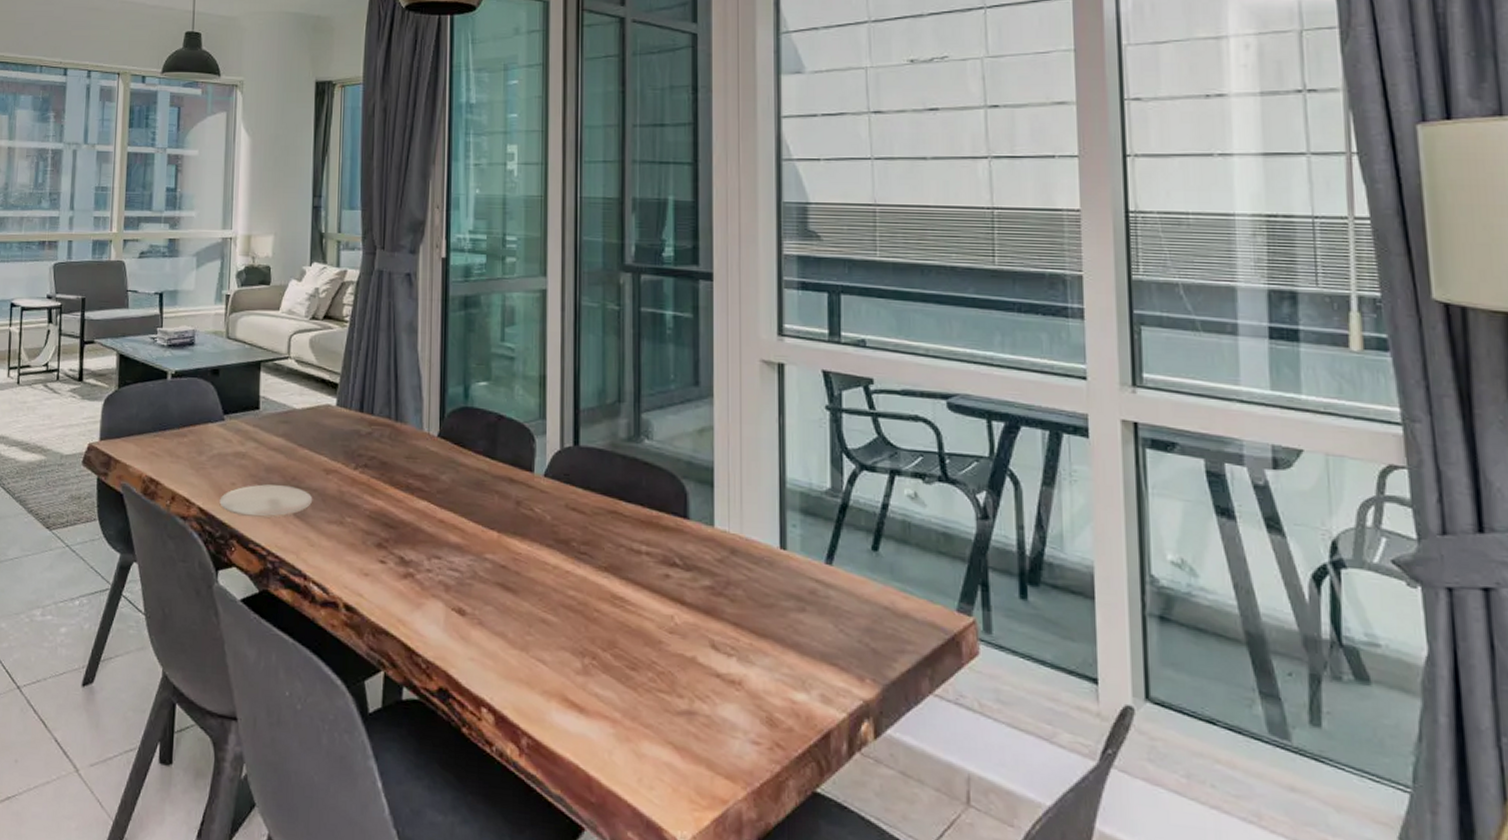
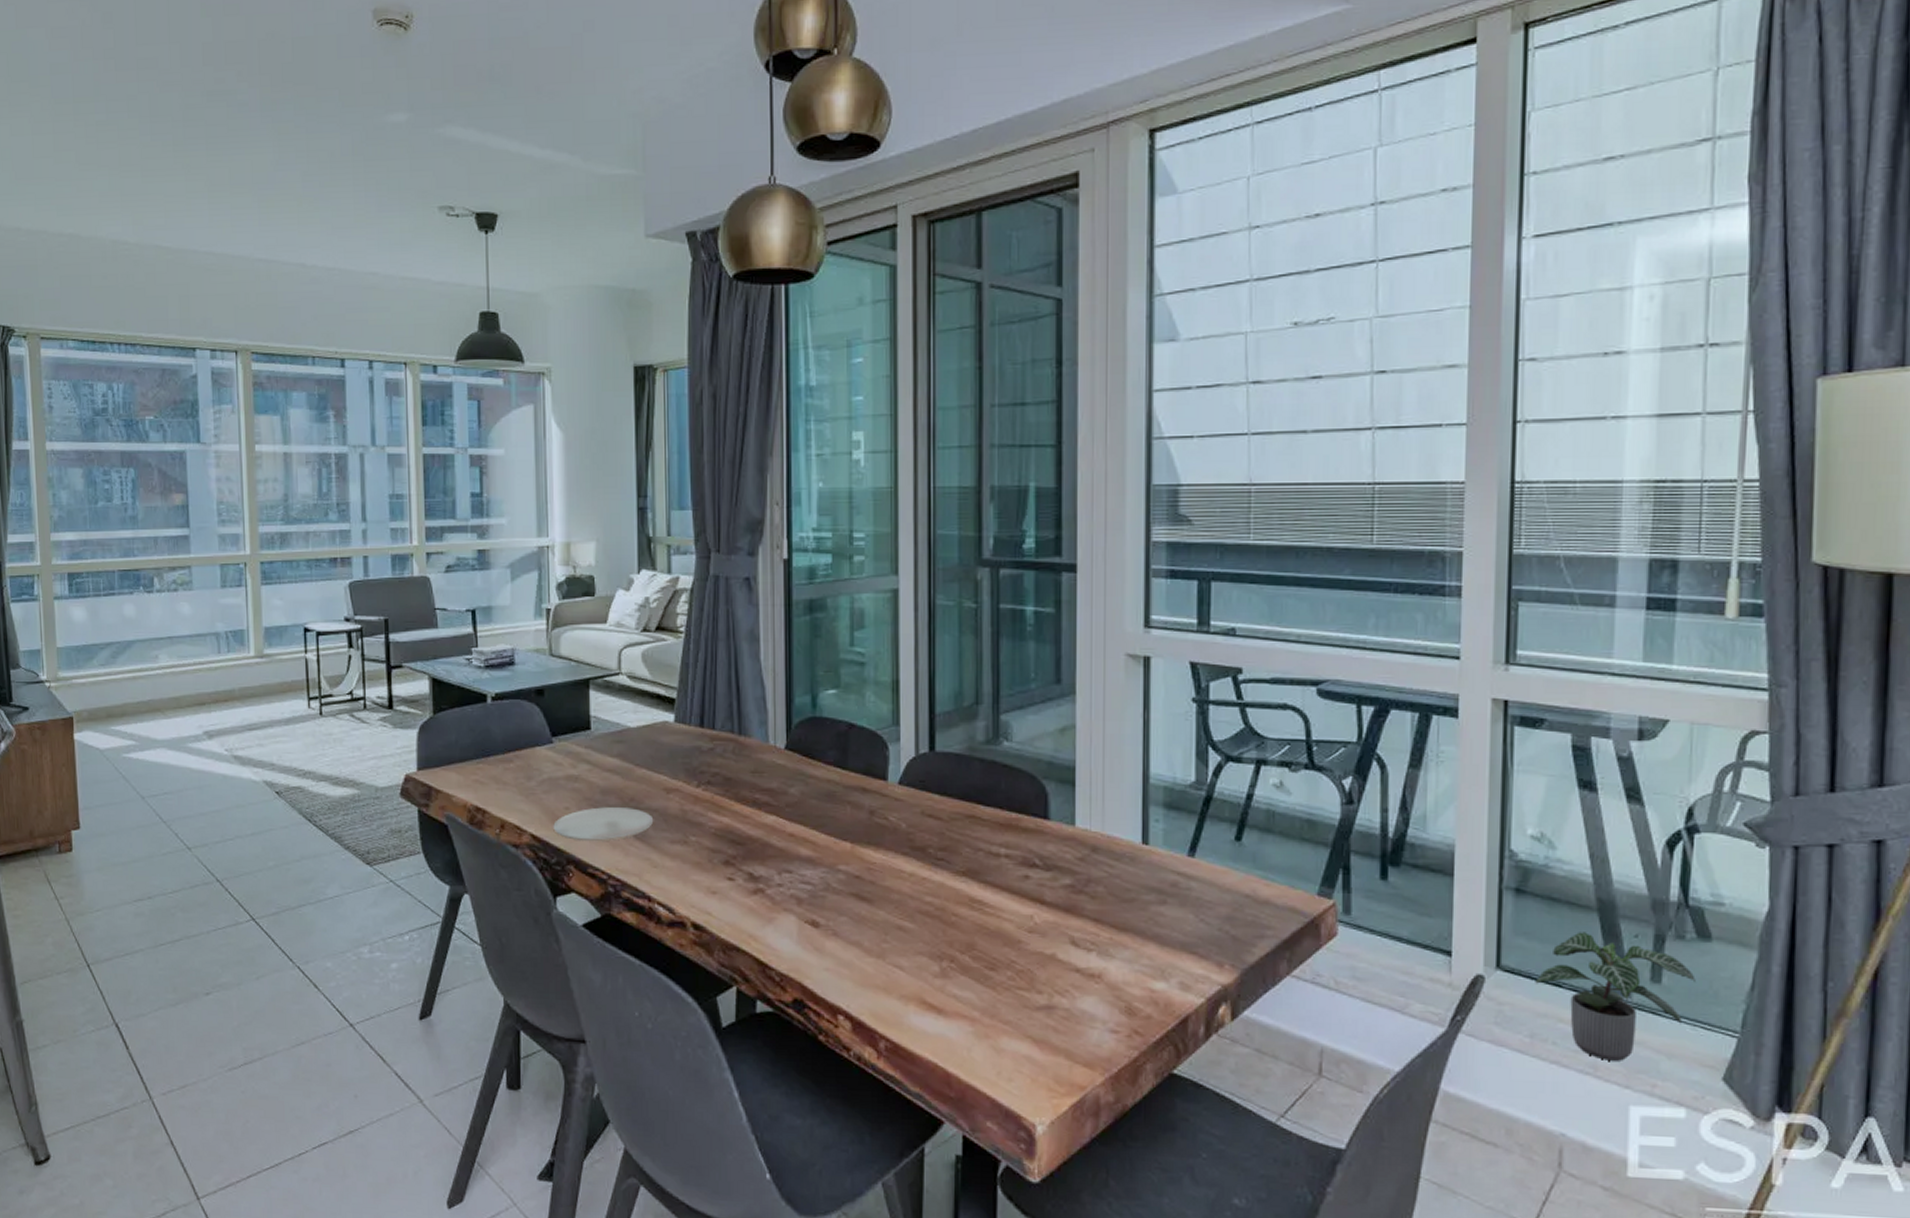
potted plant: none [1187,666,1358,811] -> present [1535,932,1696,1061]

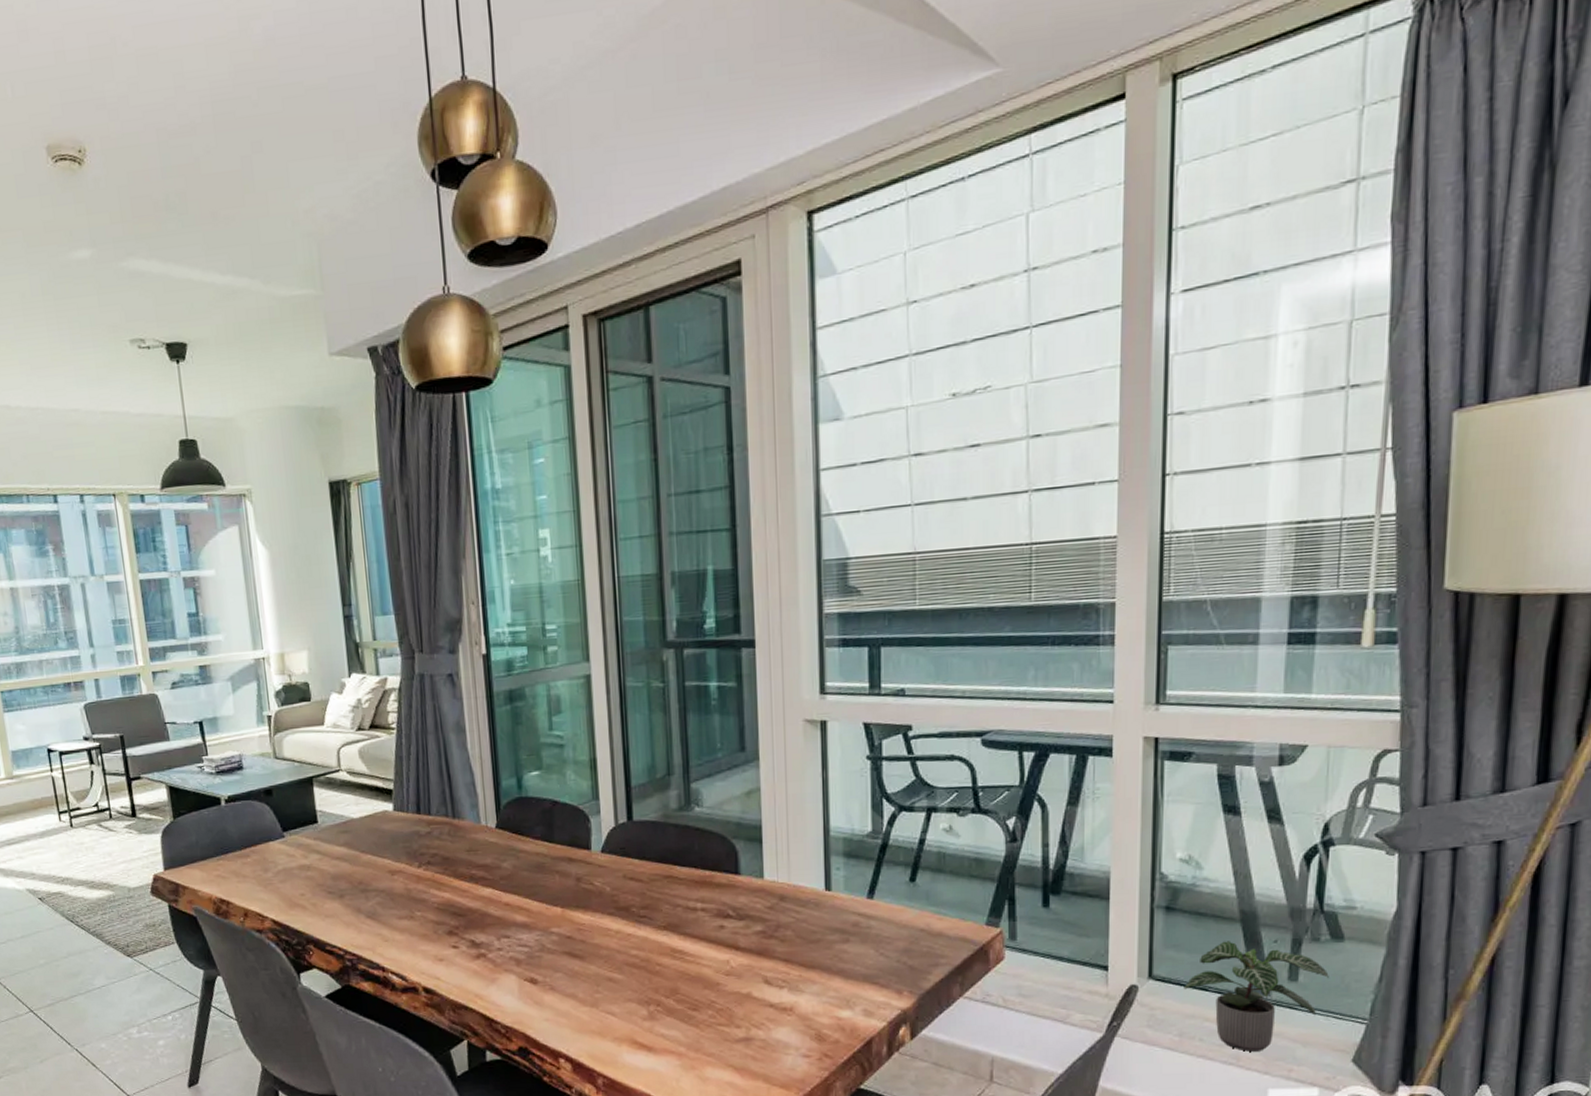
plate: present [553,807,654,842] -> none [291,890,382,923]

